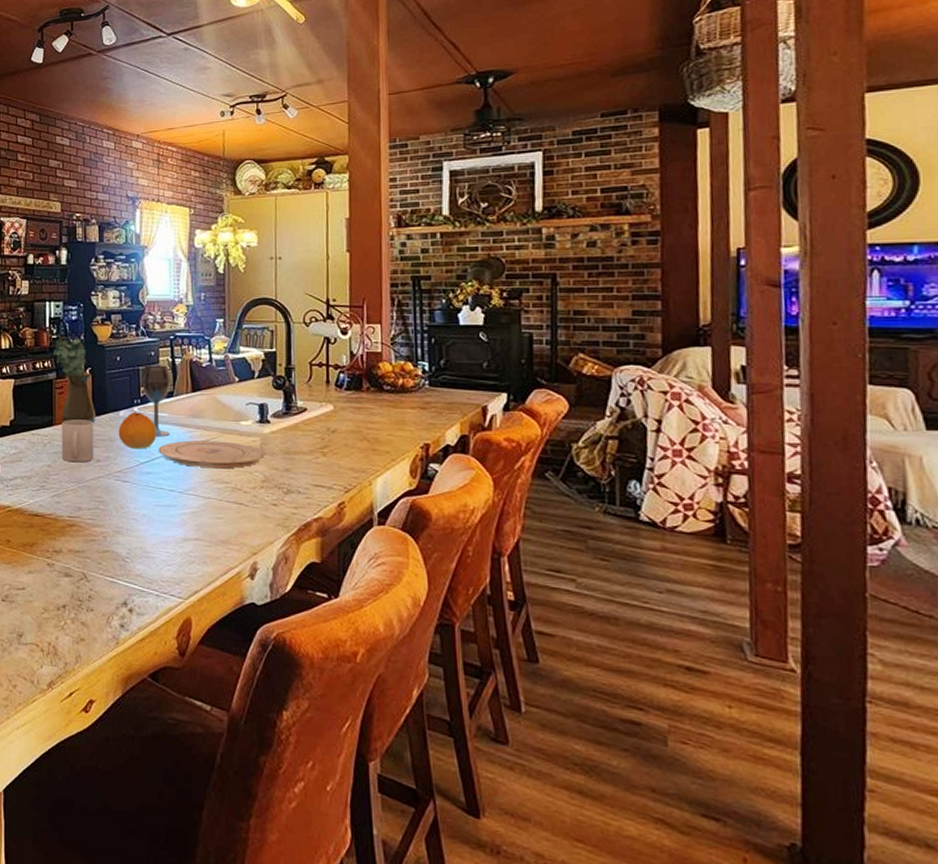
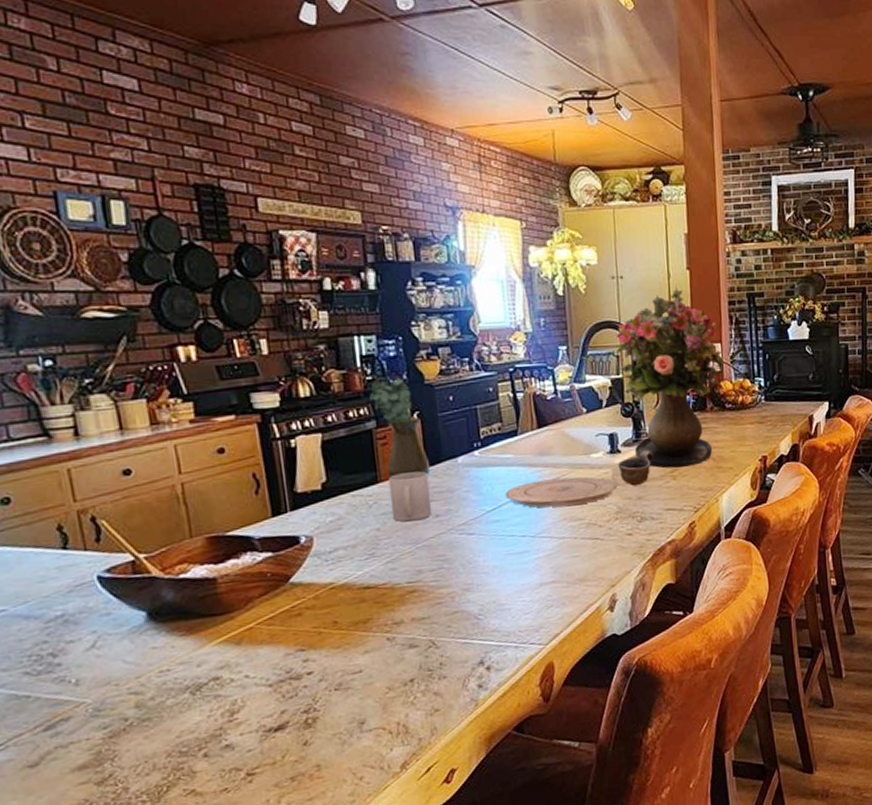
fruit: present [118,412,158,449] -> none [457,456,503,497]
wine glass: present [141,365,170,437] -> none [480,401,517,481]
cup: none [266,424,303,458] -> present [618,450,653,486]
bouquet: none [270,268,384,446] -> present [616,286,724,469]

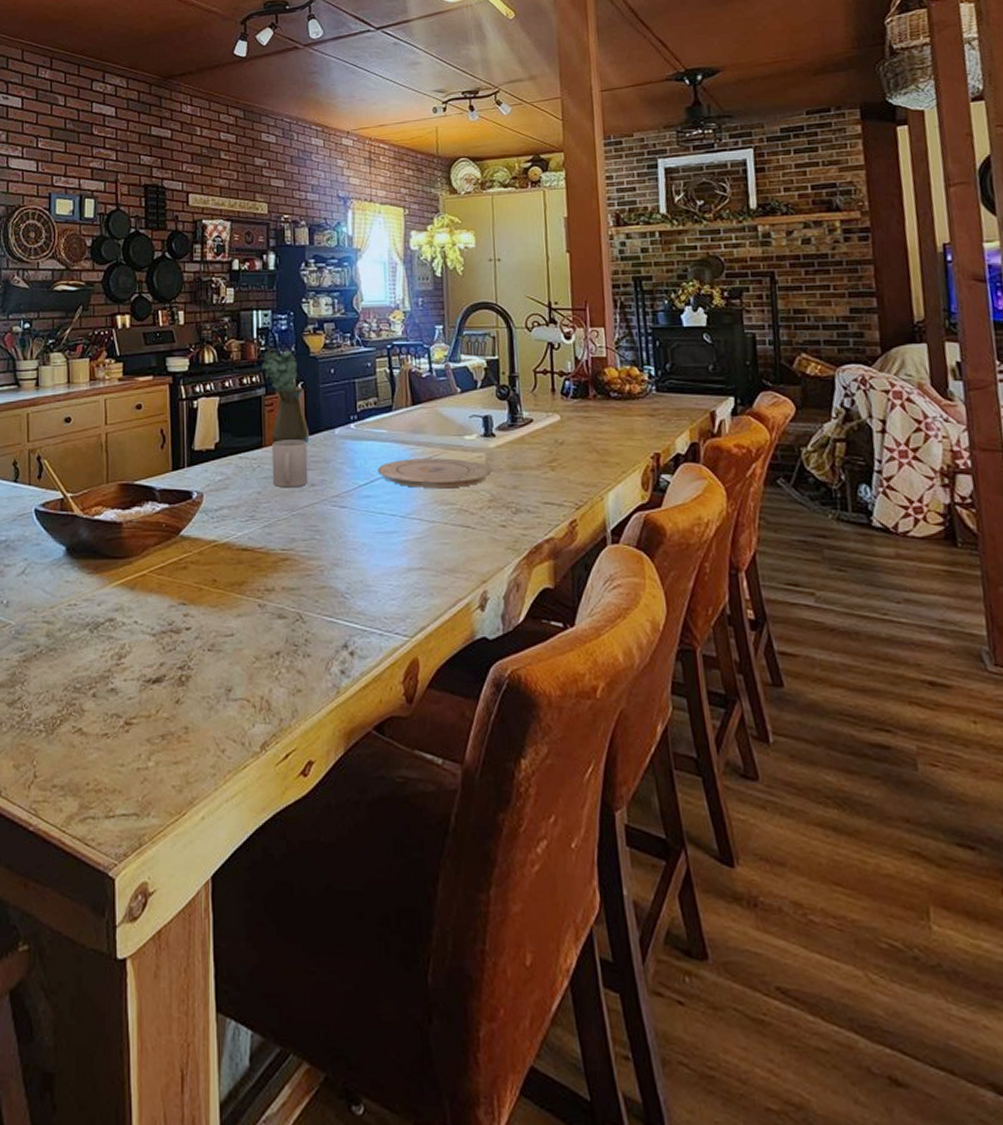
bouquet: present [616,286,724,469] -> none [492,269,608,459]
cup: present [618,450,653,486] -> none [492,436,530,474]

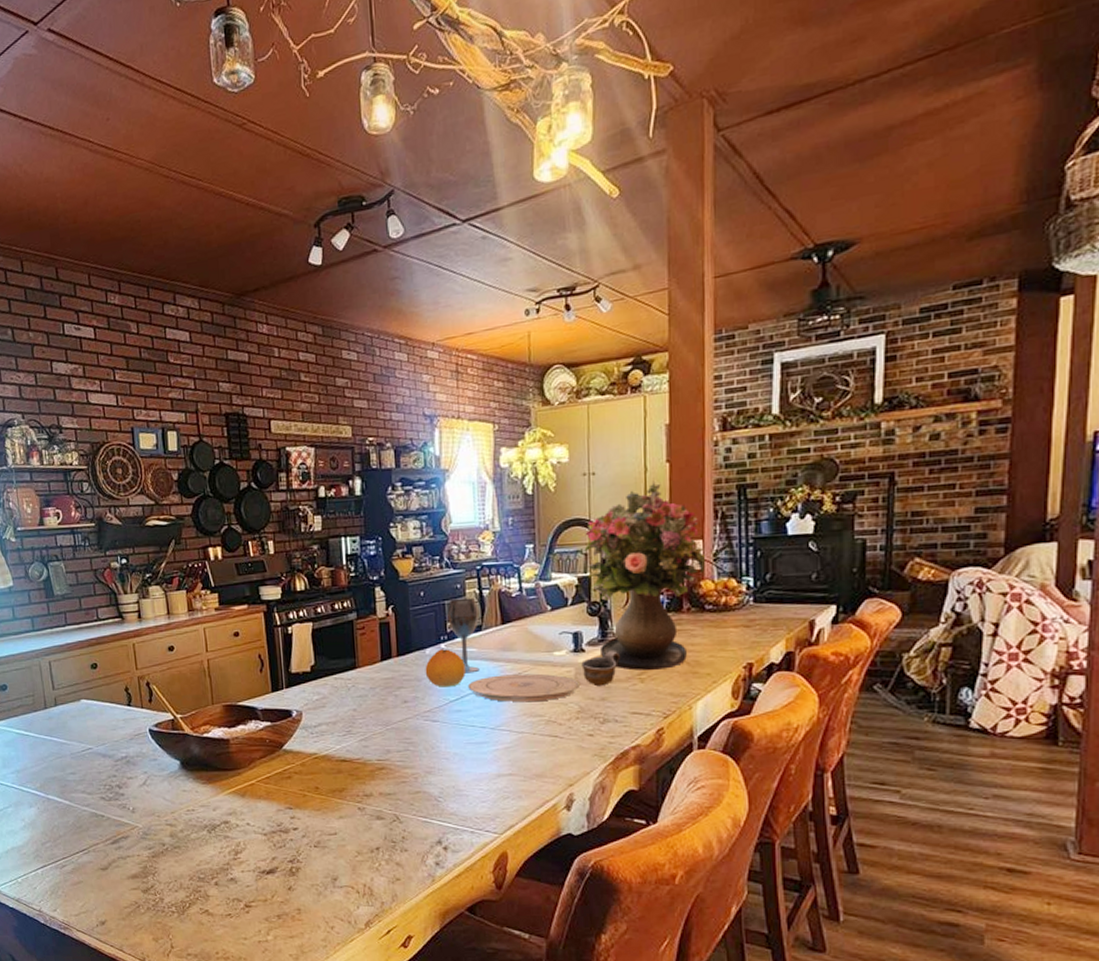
vase: present [262,345,310,447] -> none [352,571,402,667]
mug: present [271,440,308,488] -> none [364,660,401,705]
fruit: none [334,429,376,470] -> present [425,649,467,687]
wine glass: none [357,377,390,456] -> present [447,597,480,674]
bouquet: none [492,269,608,459] -> present [584,480,706,671]
cup: none [492,436,530,474] -> present [581,651,620,687]

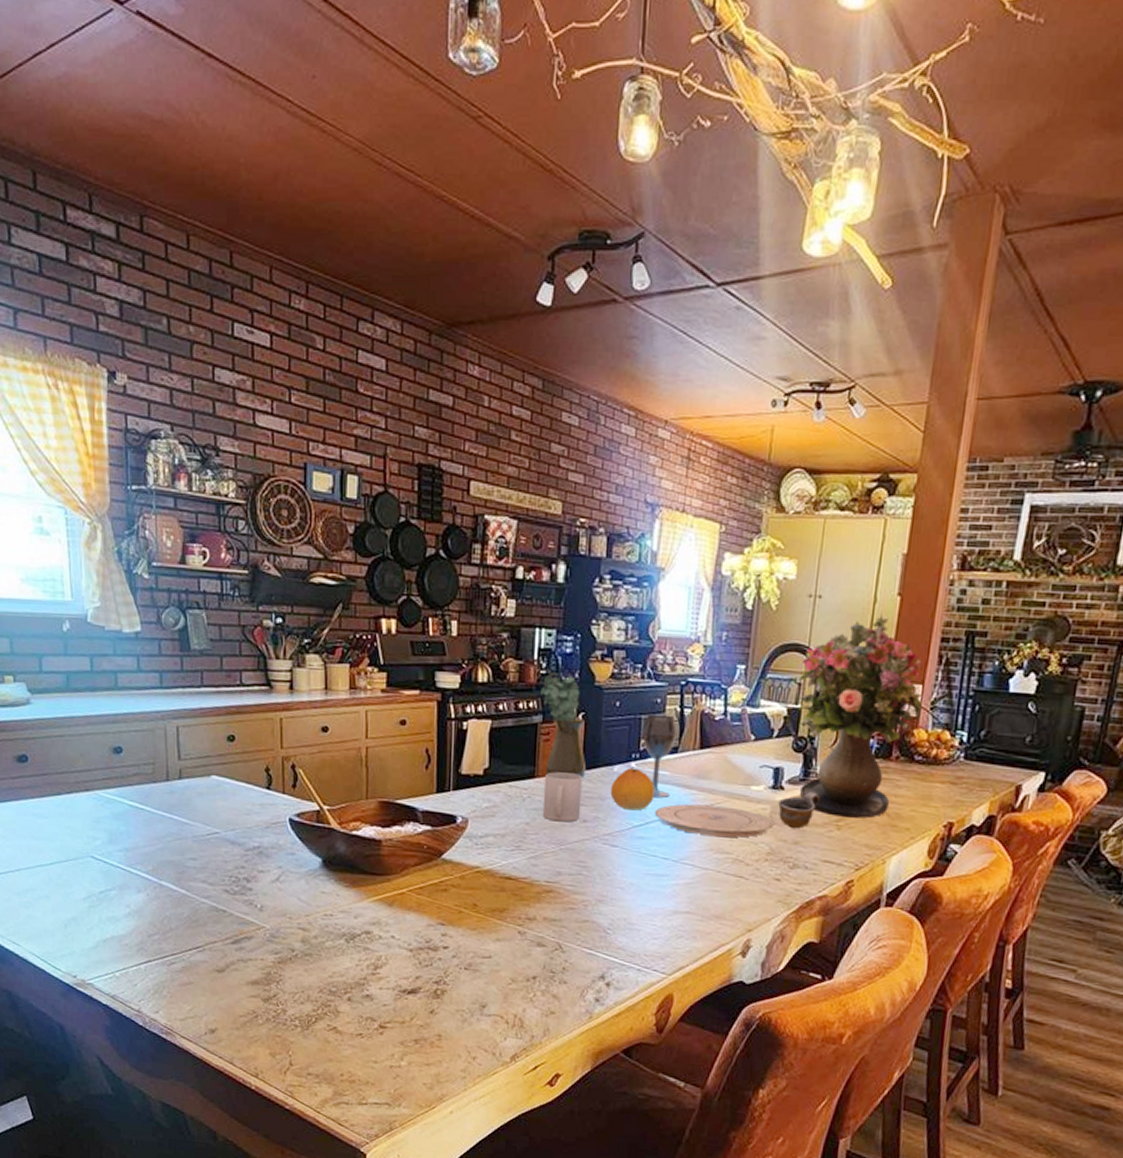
vase: none [352,571,402,667] -> present [541,668,587,782]
mug: none [364,660,401,705] -> present [542,772,583,822]

